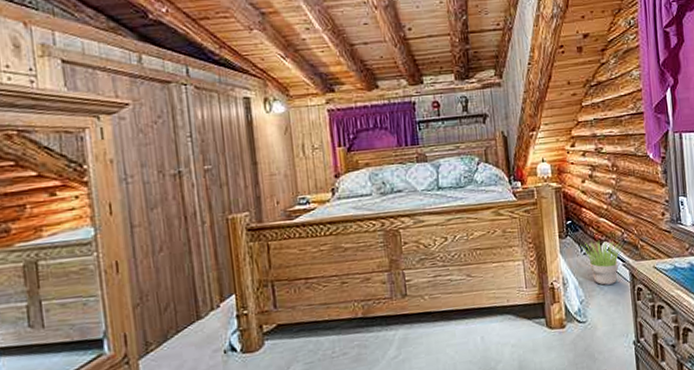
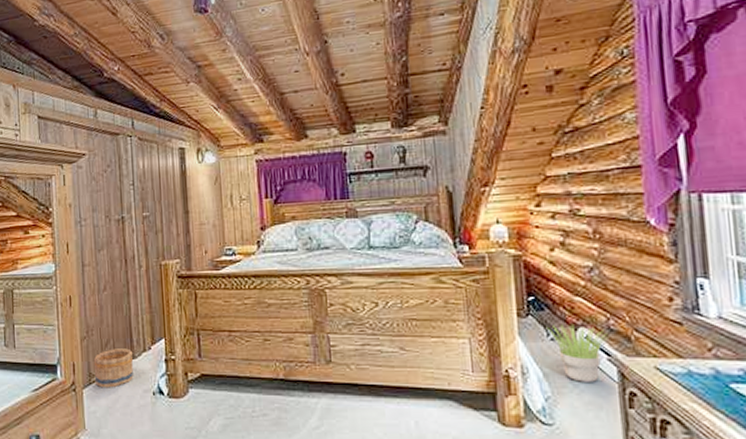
basket: none [150,309,200,356] -> present [93,348,133,388]

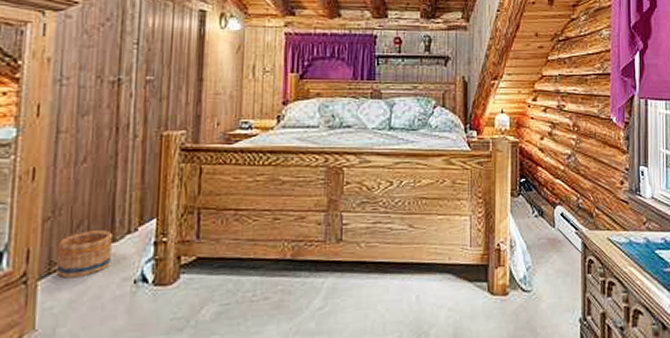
potted plant: present [547,324,608,382] -> none [533,203,577,253]

